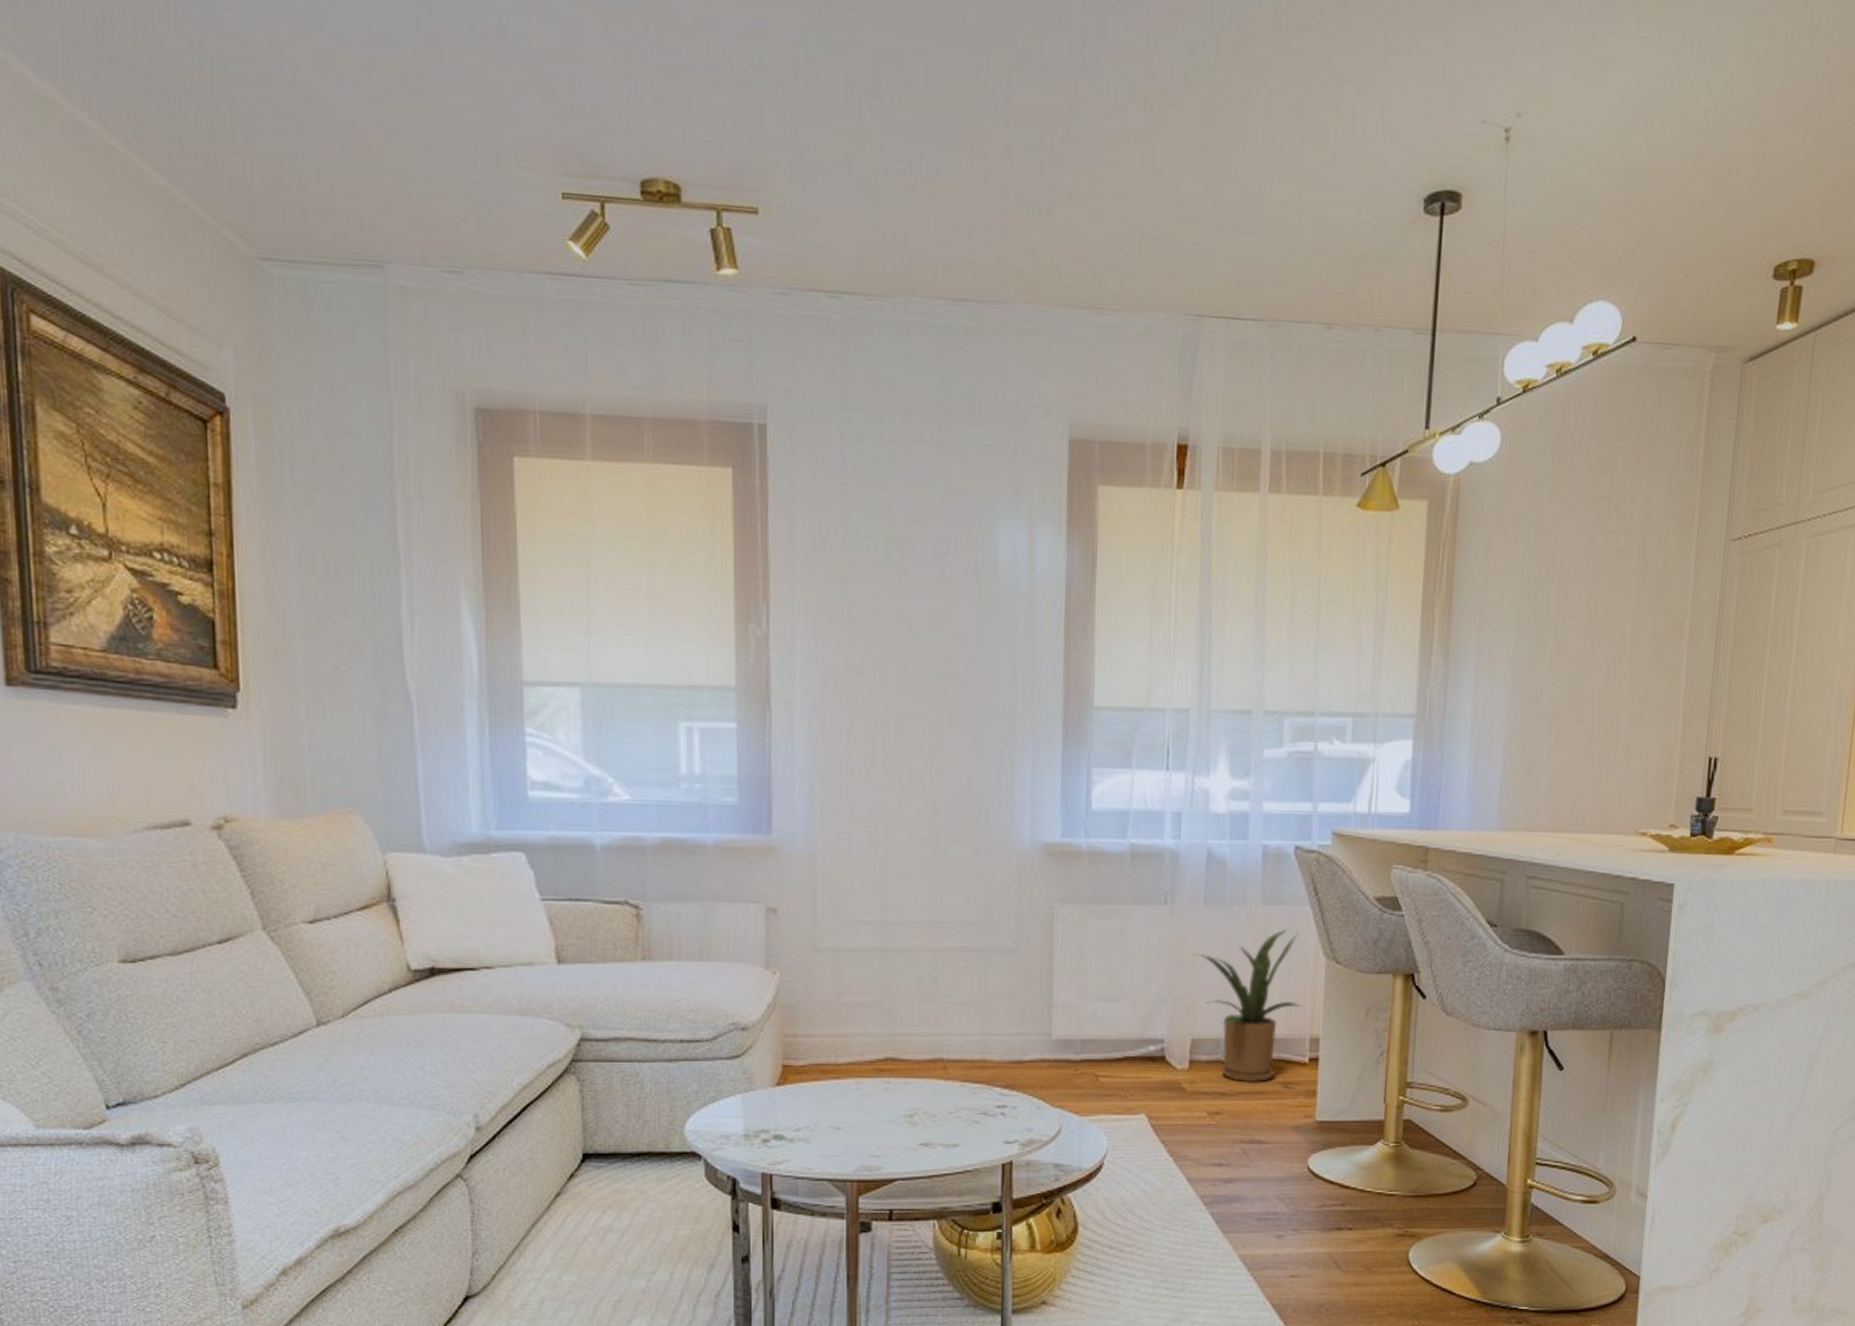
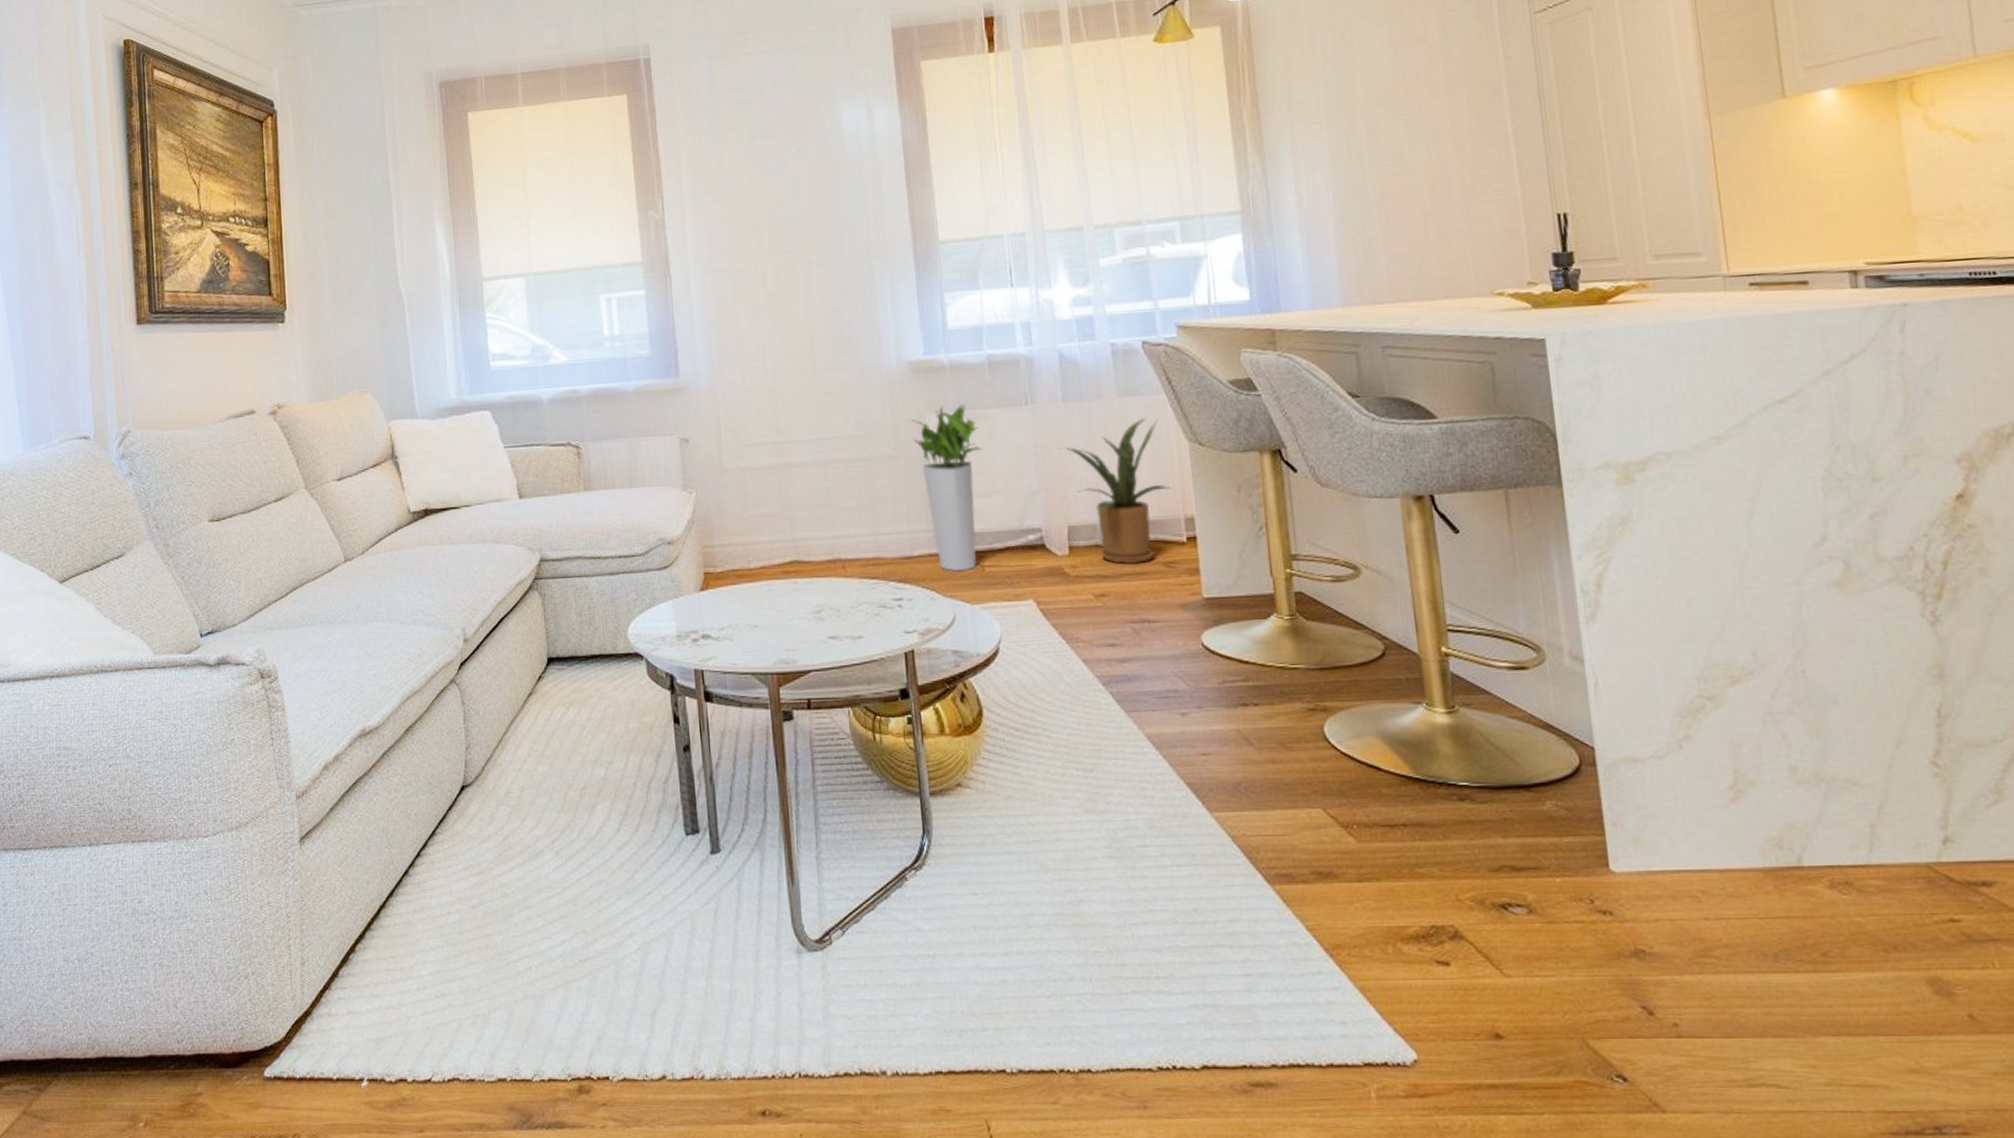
planter: none [1034,896,1113,1081] -> present [907,403,983,571]

